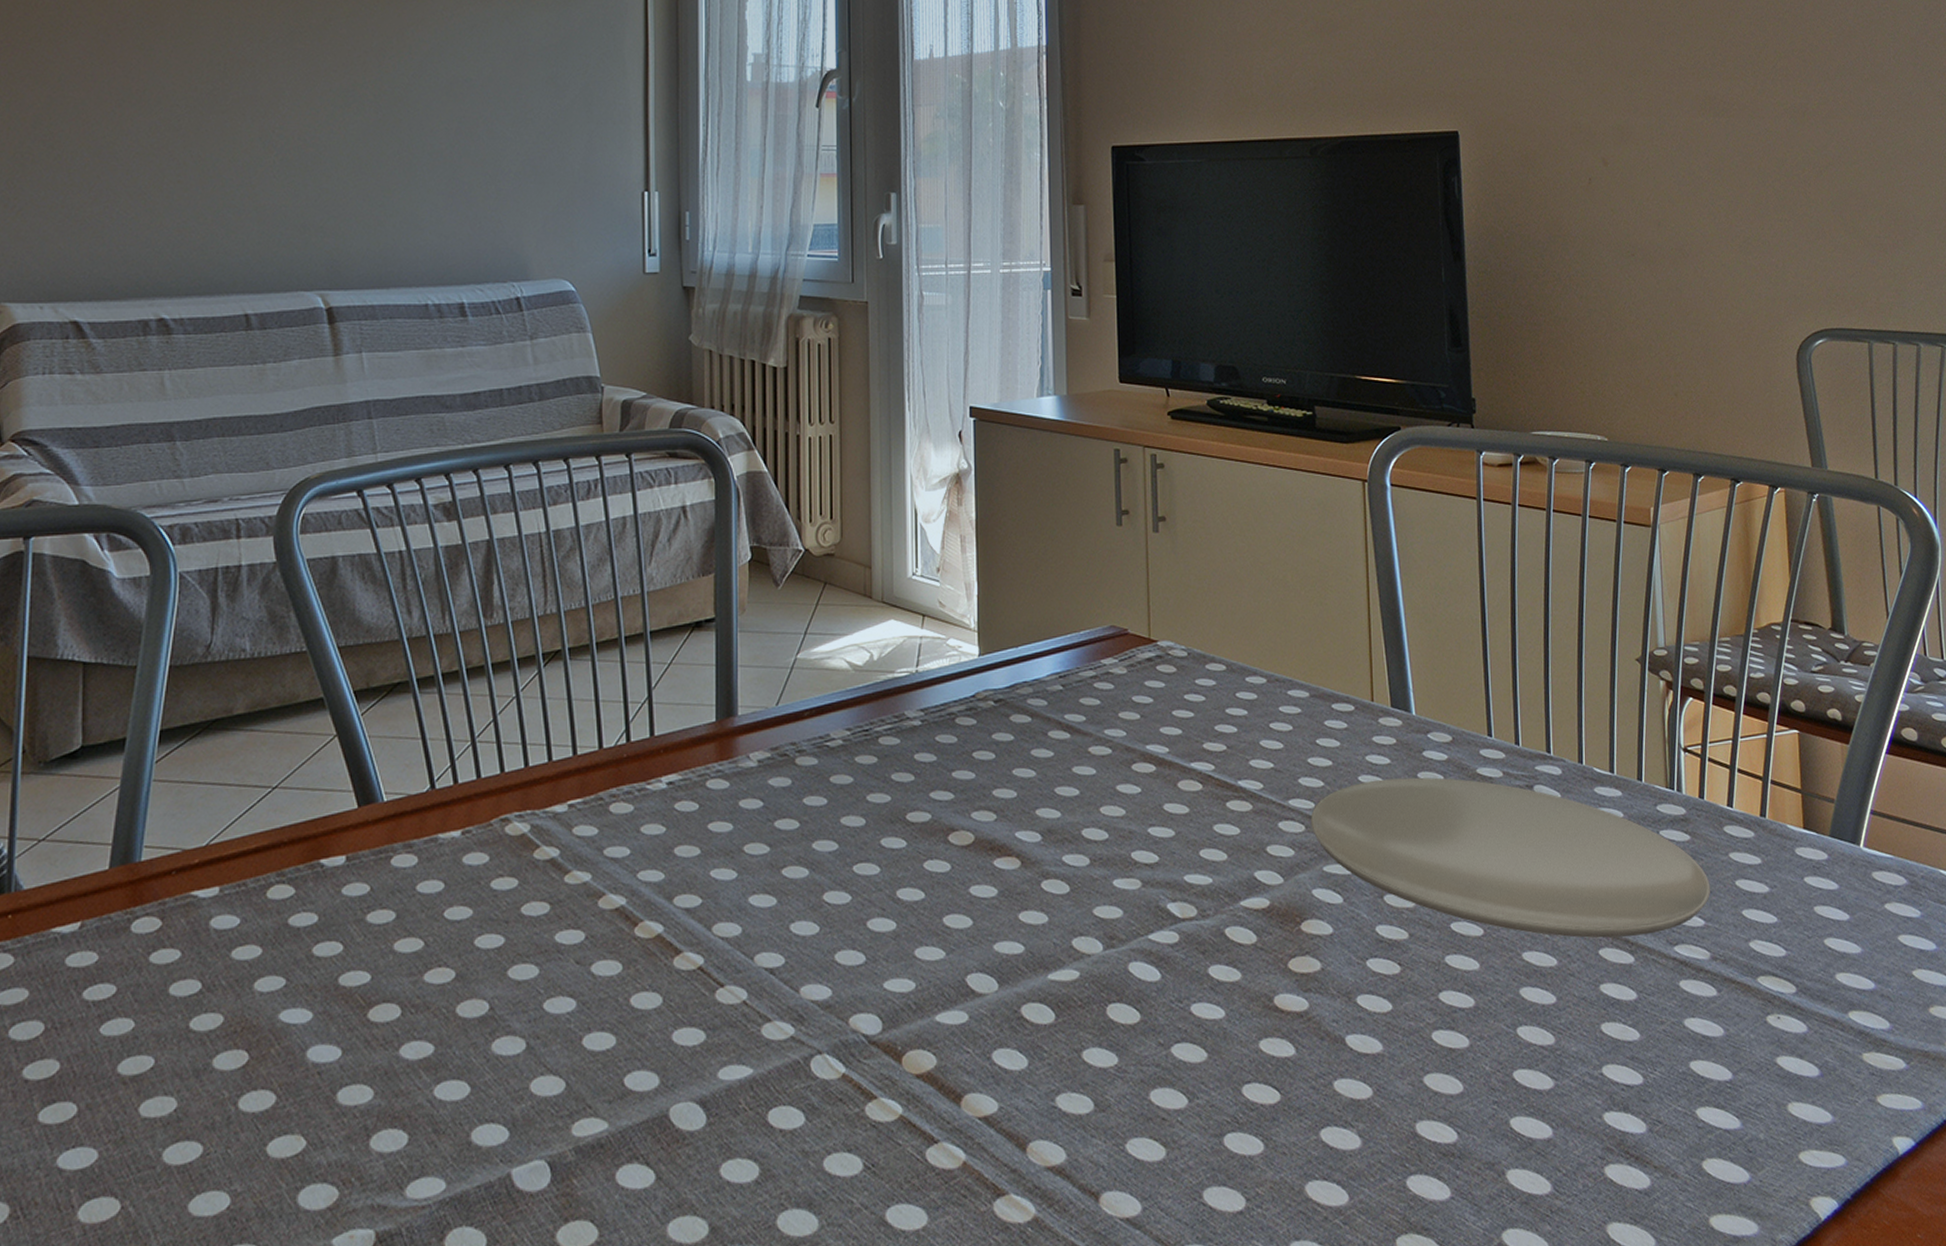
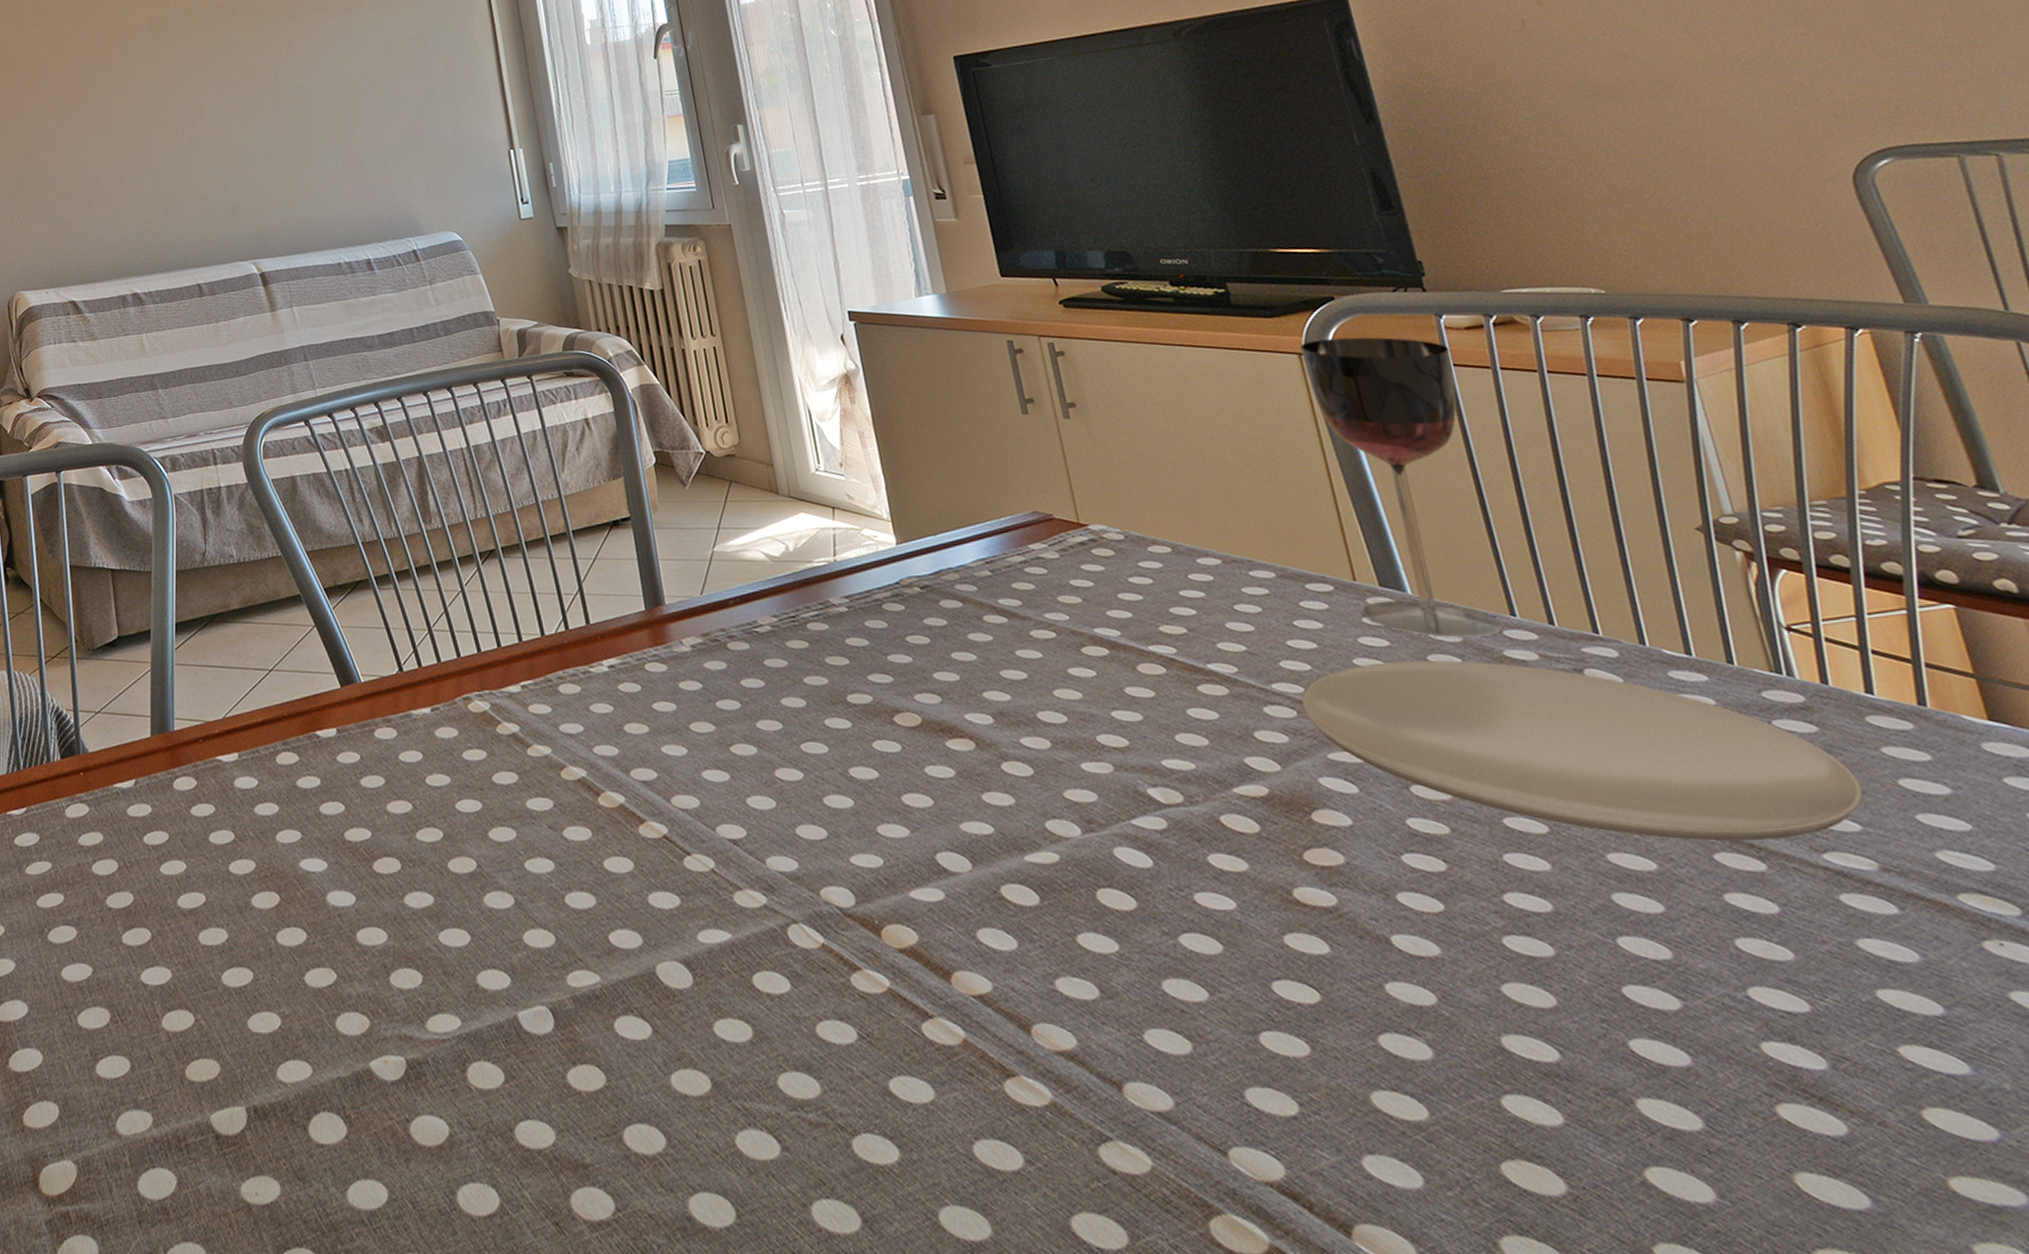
wineglass: none [1365,467,1483,757] -> present [1299,337,1505,638]

